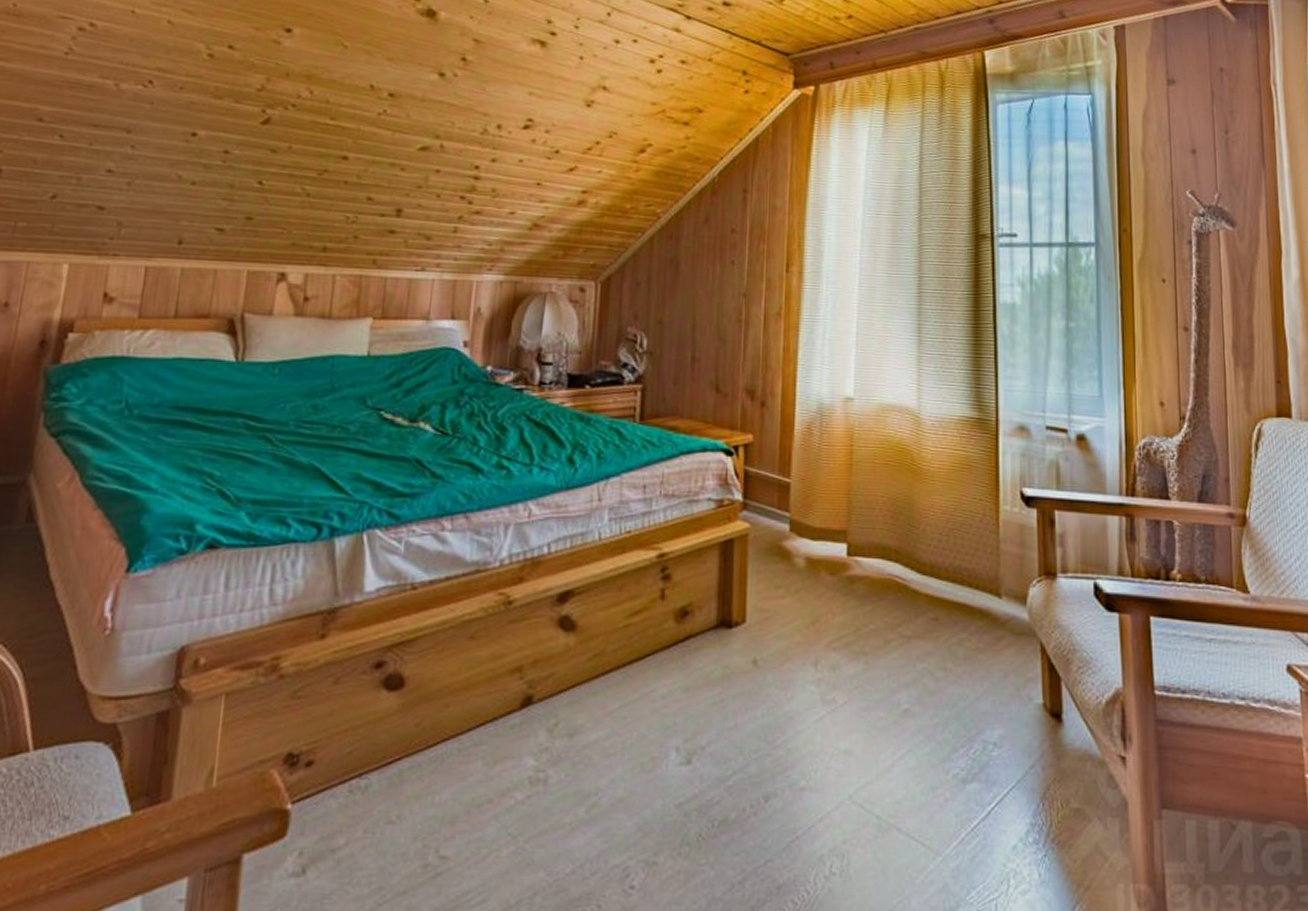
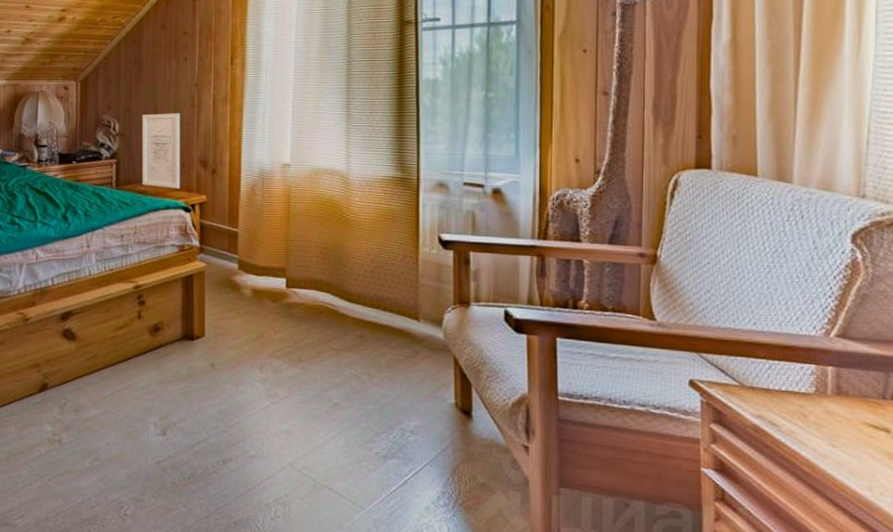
wall art: none [673,328,724,426] -> present [142,113,180,189]

